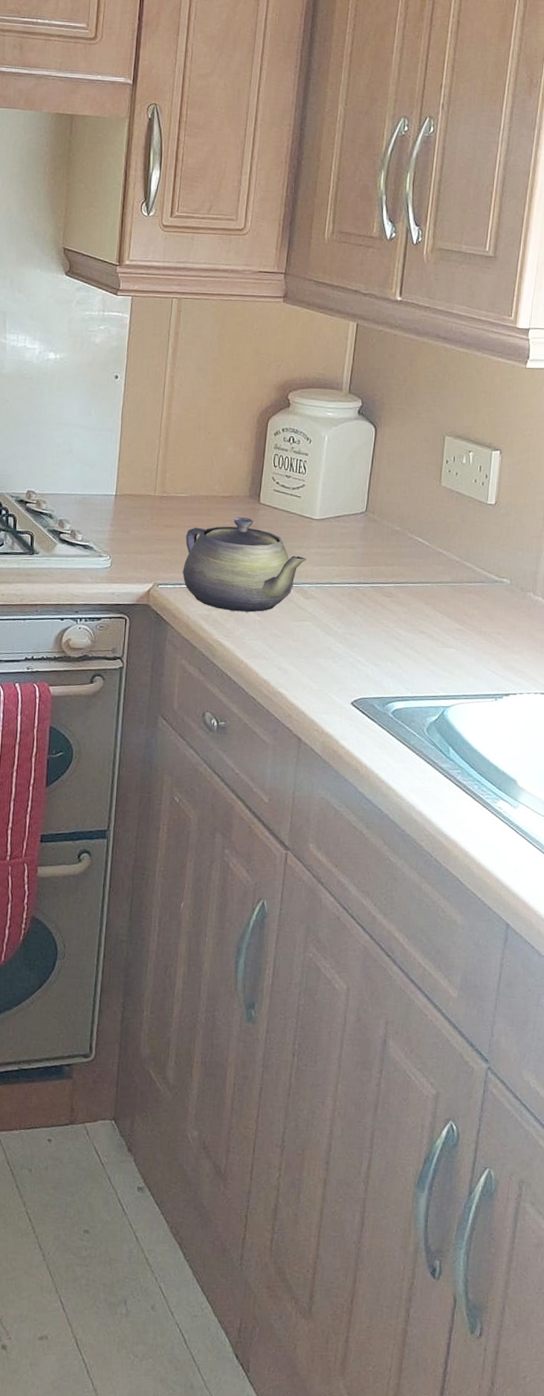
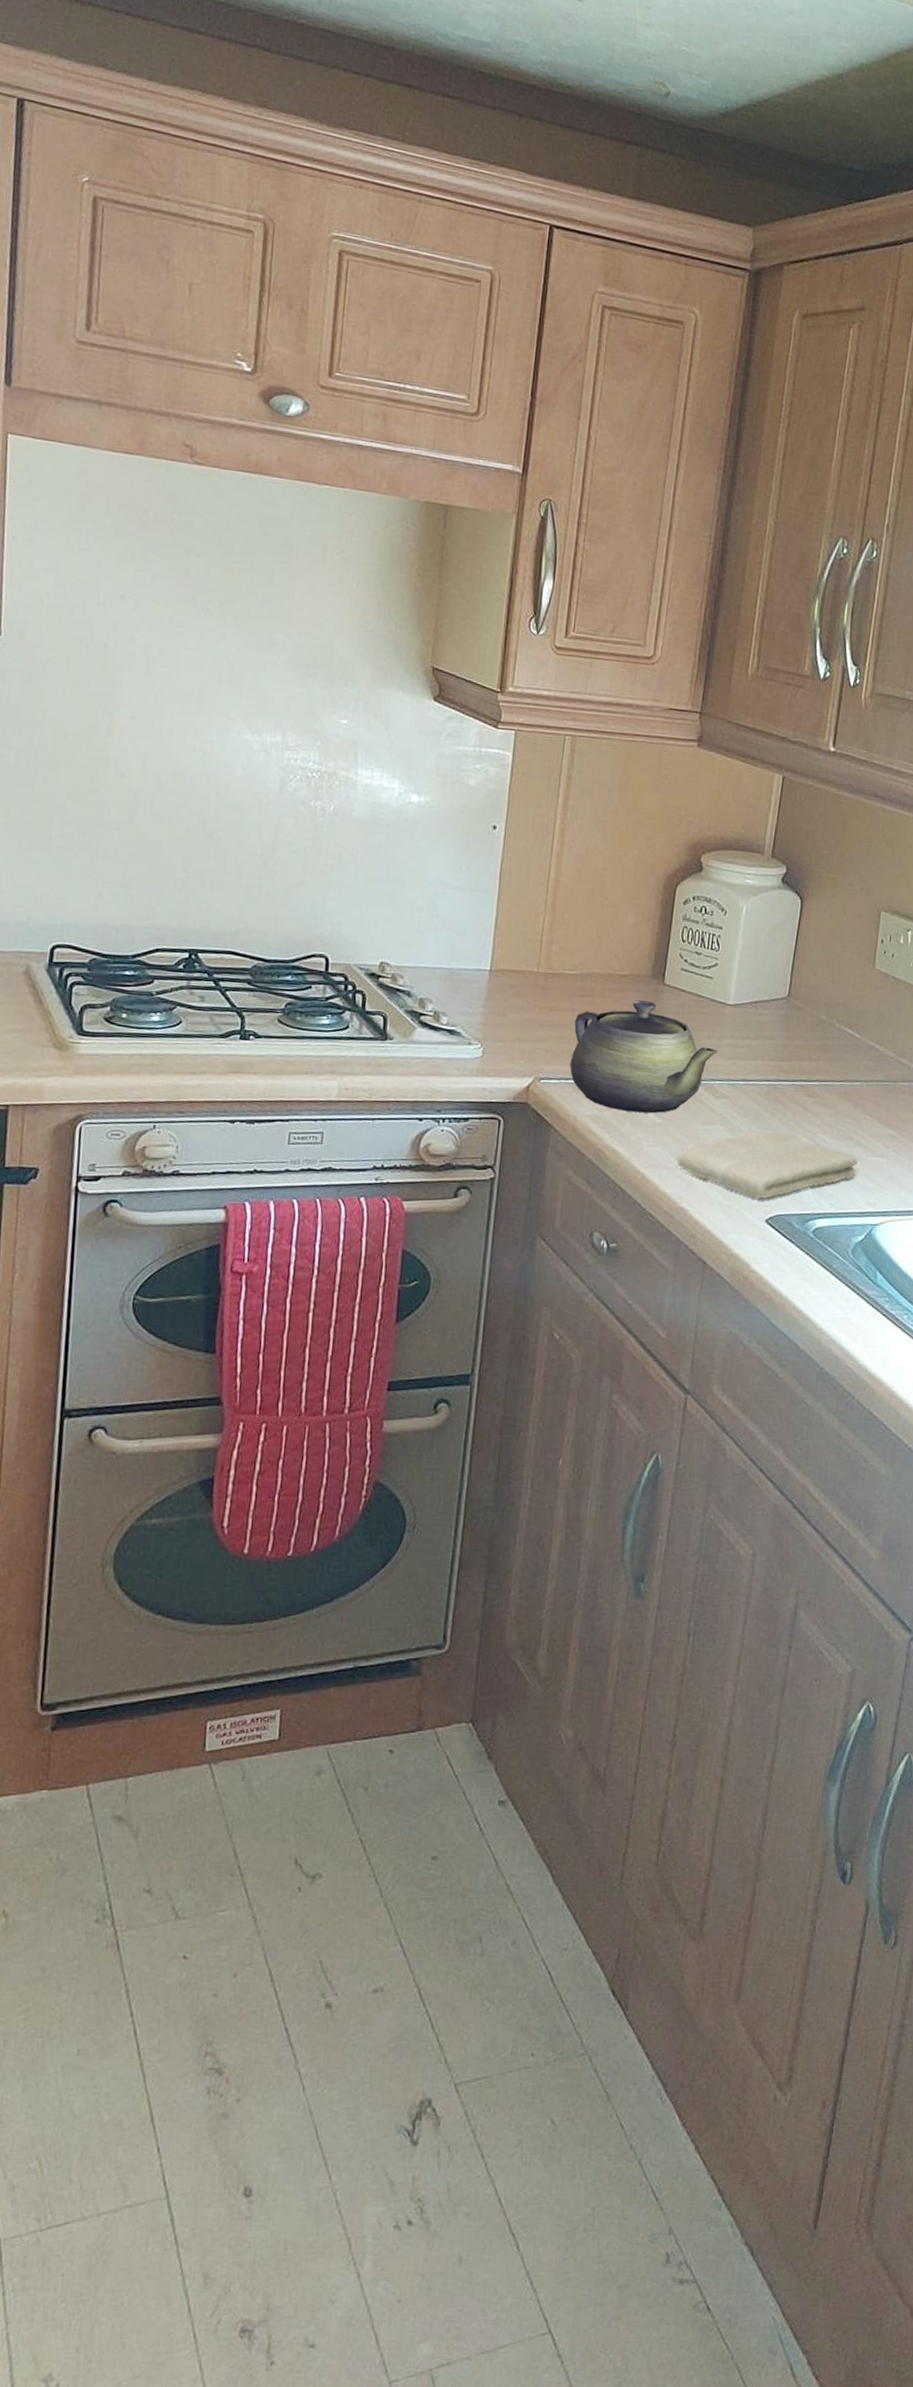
washcloth: none [274,625,430,685] -> present [677,1129,858,1200]

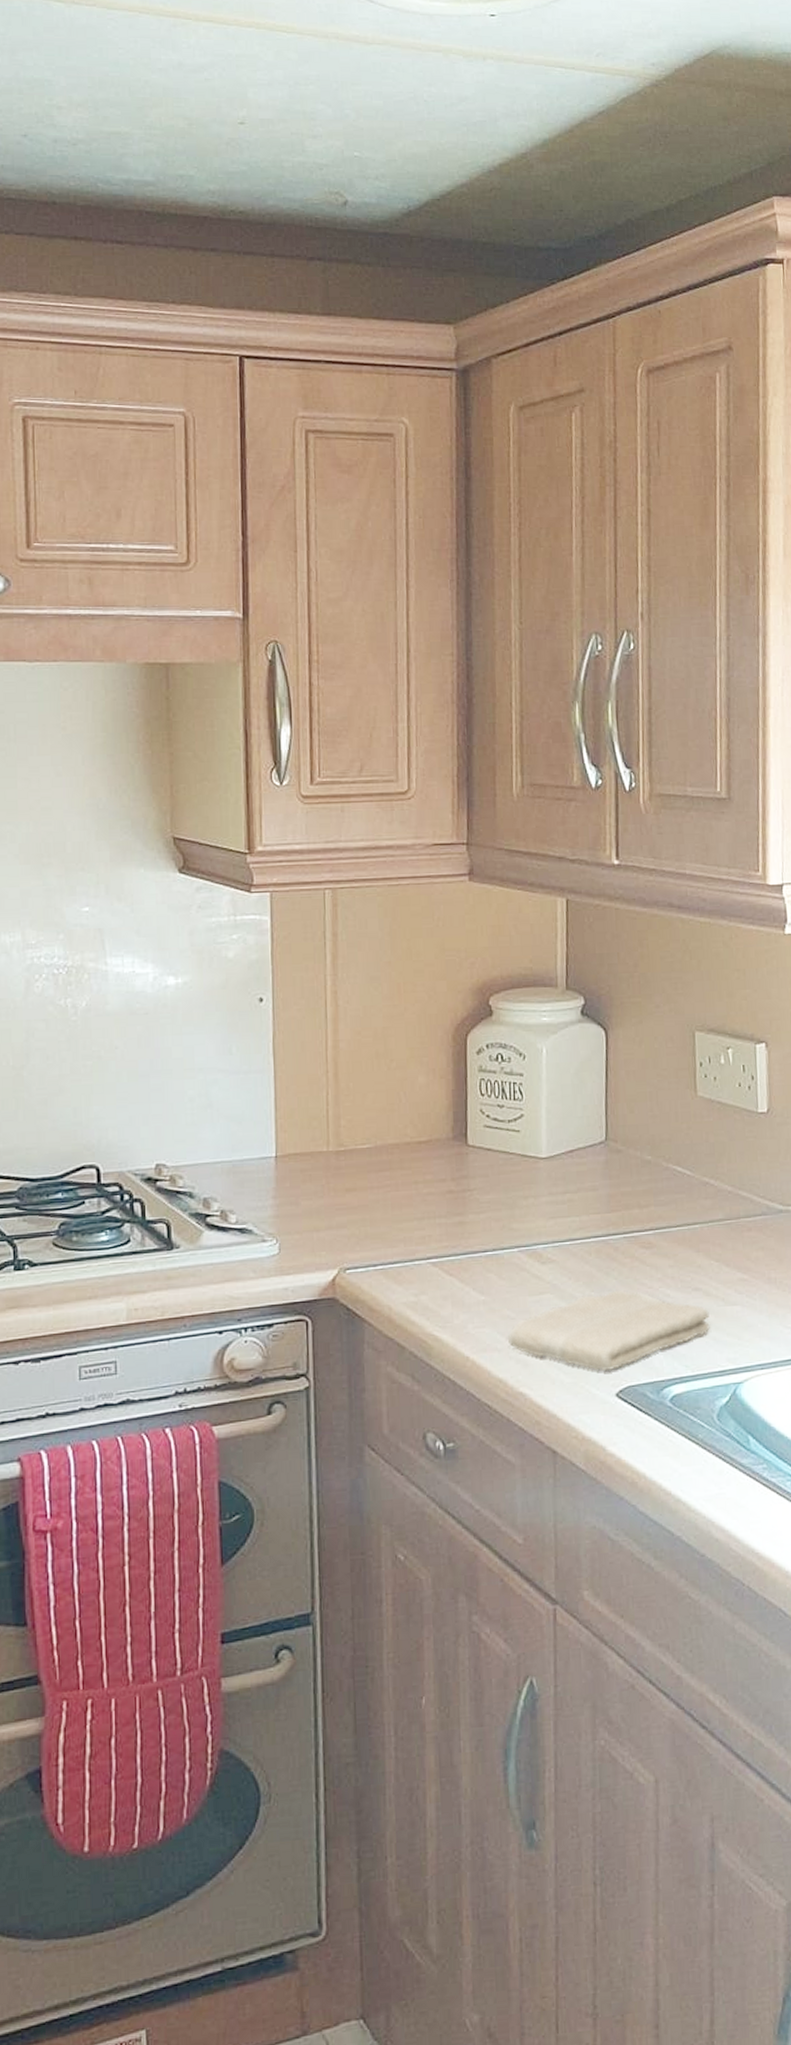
teapot: present [570,1000,719,1114] -> none [375,1166,538,1293]

